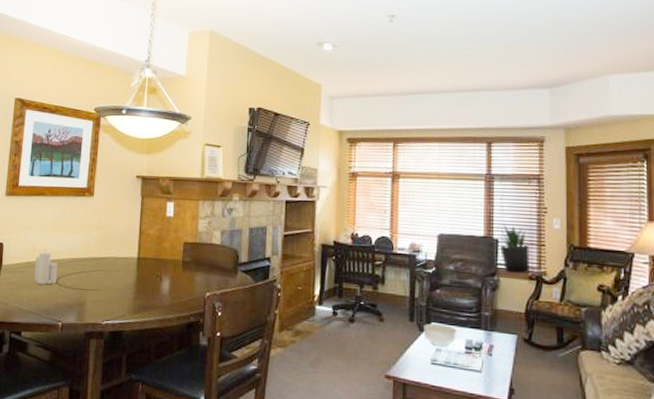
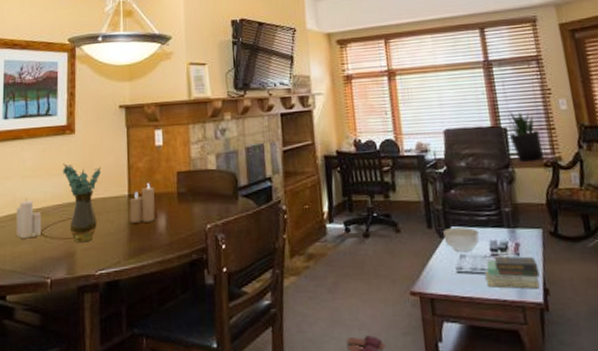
vase: none [80,222,114,295] -> present [63,163,101,243]
candle: none [136,249,163,284] -> present [128,183,155,223]
books: none [457,353,508,388] -> present [485,256,540,289]

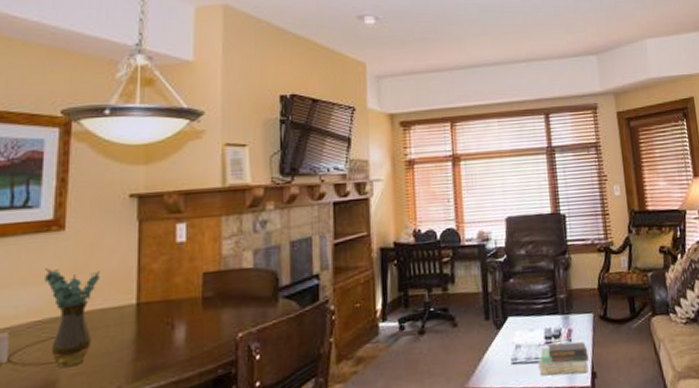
candle: present [128,183,155,223] -> none [135,288,174,338]
bowl: present [443,227,479,253] -> none [500,316,535,343]
planter: present [507,111,545,163] -> none [566,197,599,249]

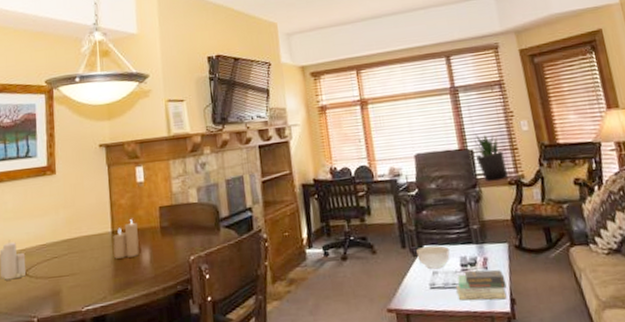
vase: present [45,268,100,368] -> none [45,204,83,281]
candle: none [135,288,174,338] -> present [113,219,139,259]
bowl: none [500,316,535,343] -> present [416,245,450,270]
planter: none [566,197,599,249] -> present [473,133,509,183]

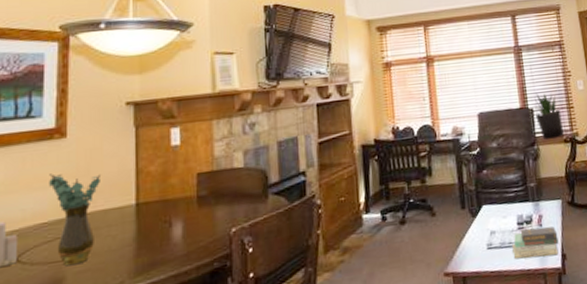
vase: none [45,204,83,281] -> present [49,174,100,266]
candle: present [113,219,139,259] -> none [136,189,170,236]
bowl: present [416,245,450,270] -> none [475,204,508,230]

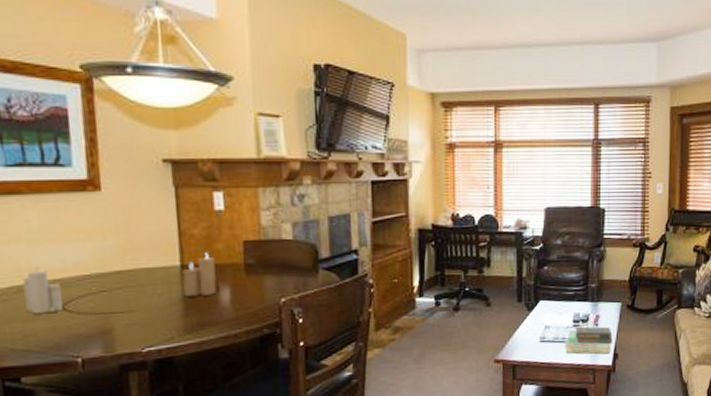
vase: present [49,174,100,266] -> none [87,227,142,319]
candle: none [136,189,170,236] -> present [182,253,217,296]
planter: present [533,92,565,141] -> none [606,192,635,243]

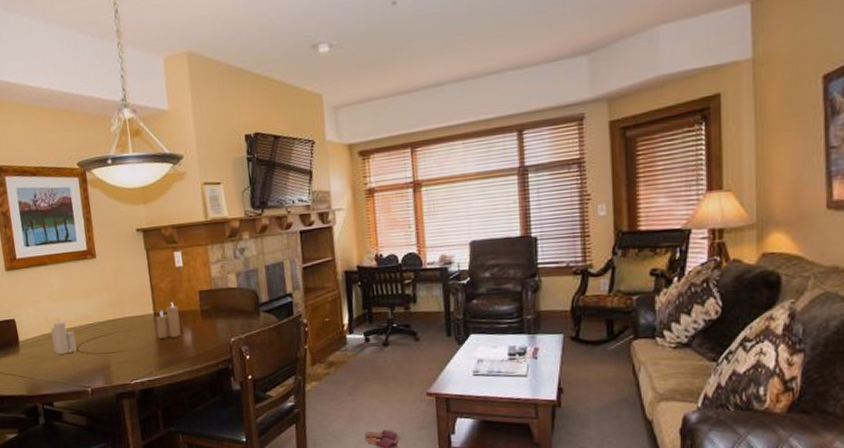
books: present [565,326,613,354] -> none [501,359,555,388]

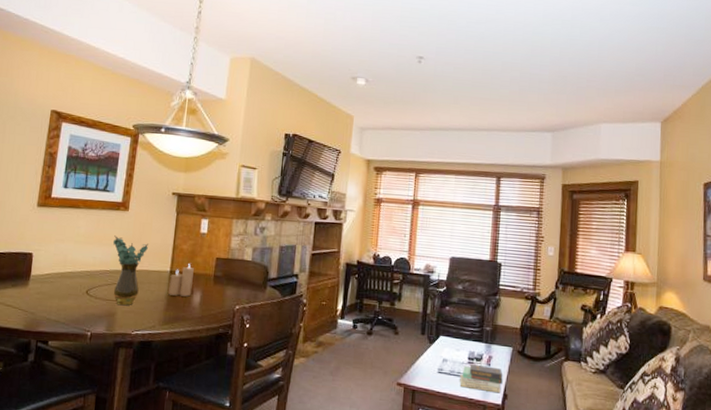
candle: present [50,320,77,355] -> none [64,261,90,296]
vase: none [88,286,128,357] -> present [113,235,148,306]
books: none [501,359,555,388] -> present [460,363,503,394]

